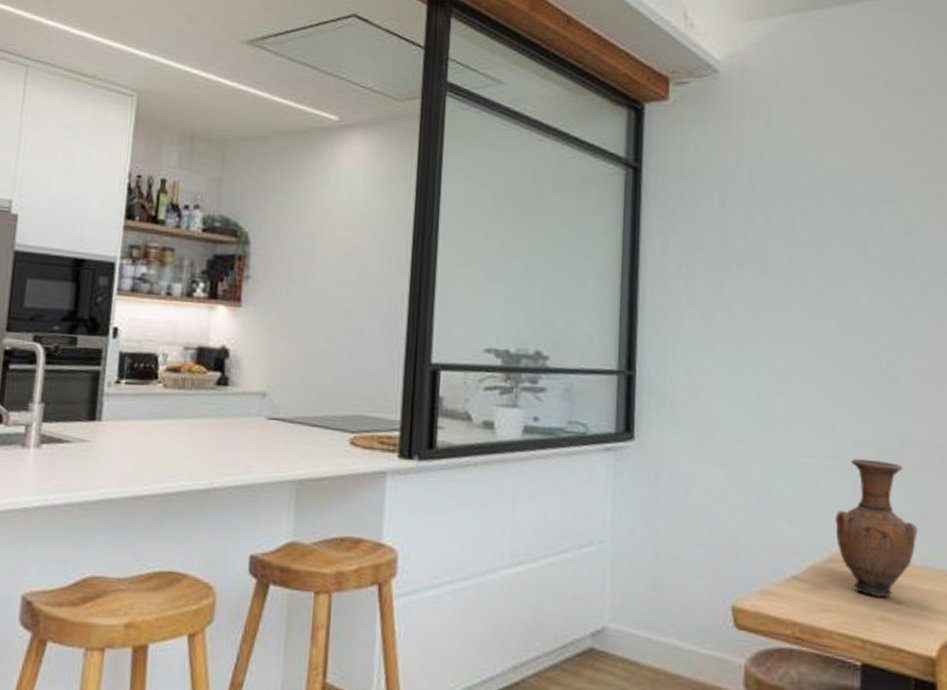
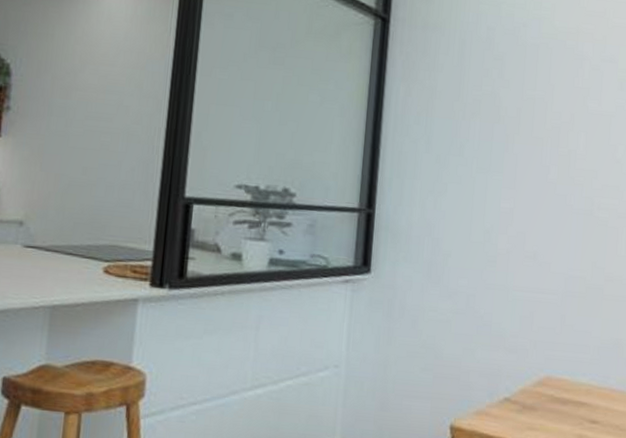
vase: present [835,458,917,599] -> none [545,293,615,418]

